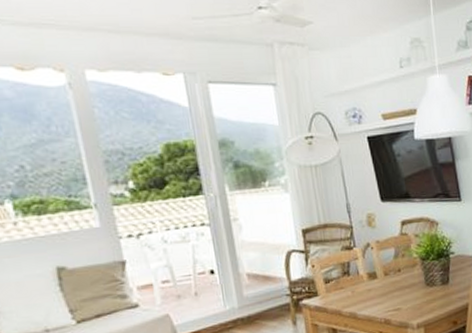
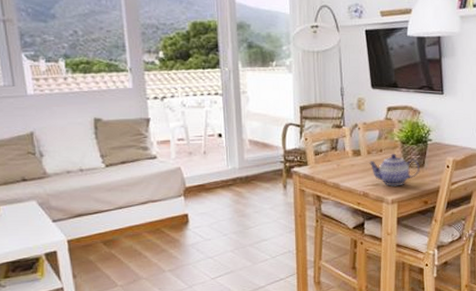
teapot: none [386,271,445,309] -> present [368,153,420,186]

